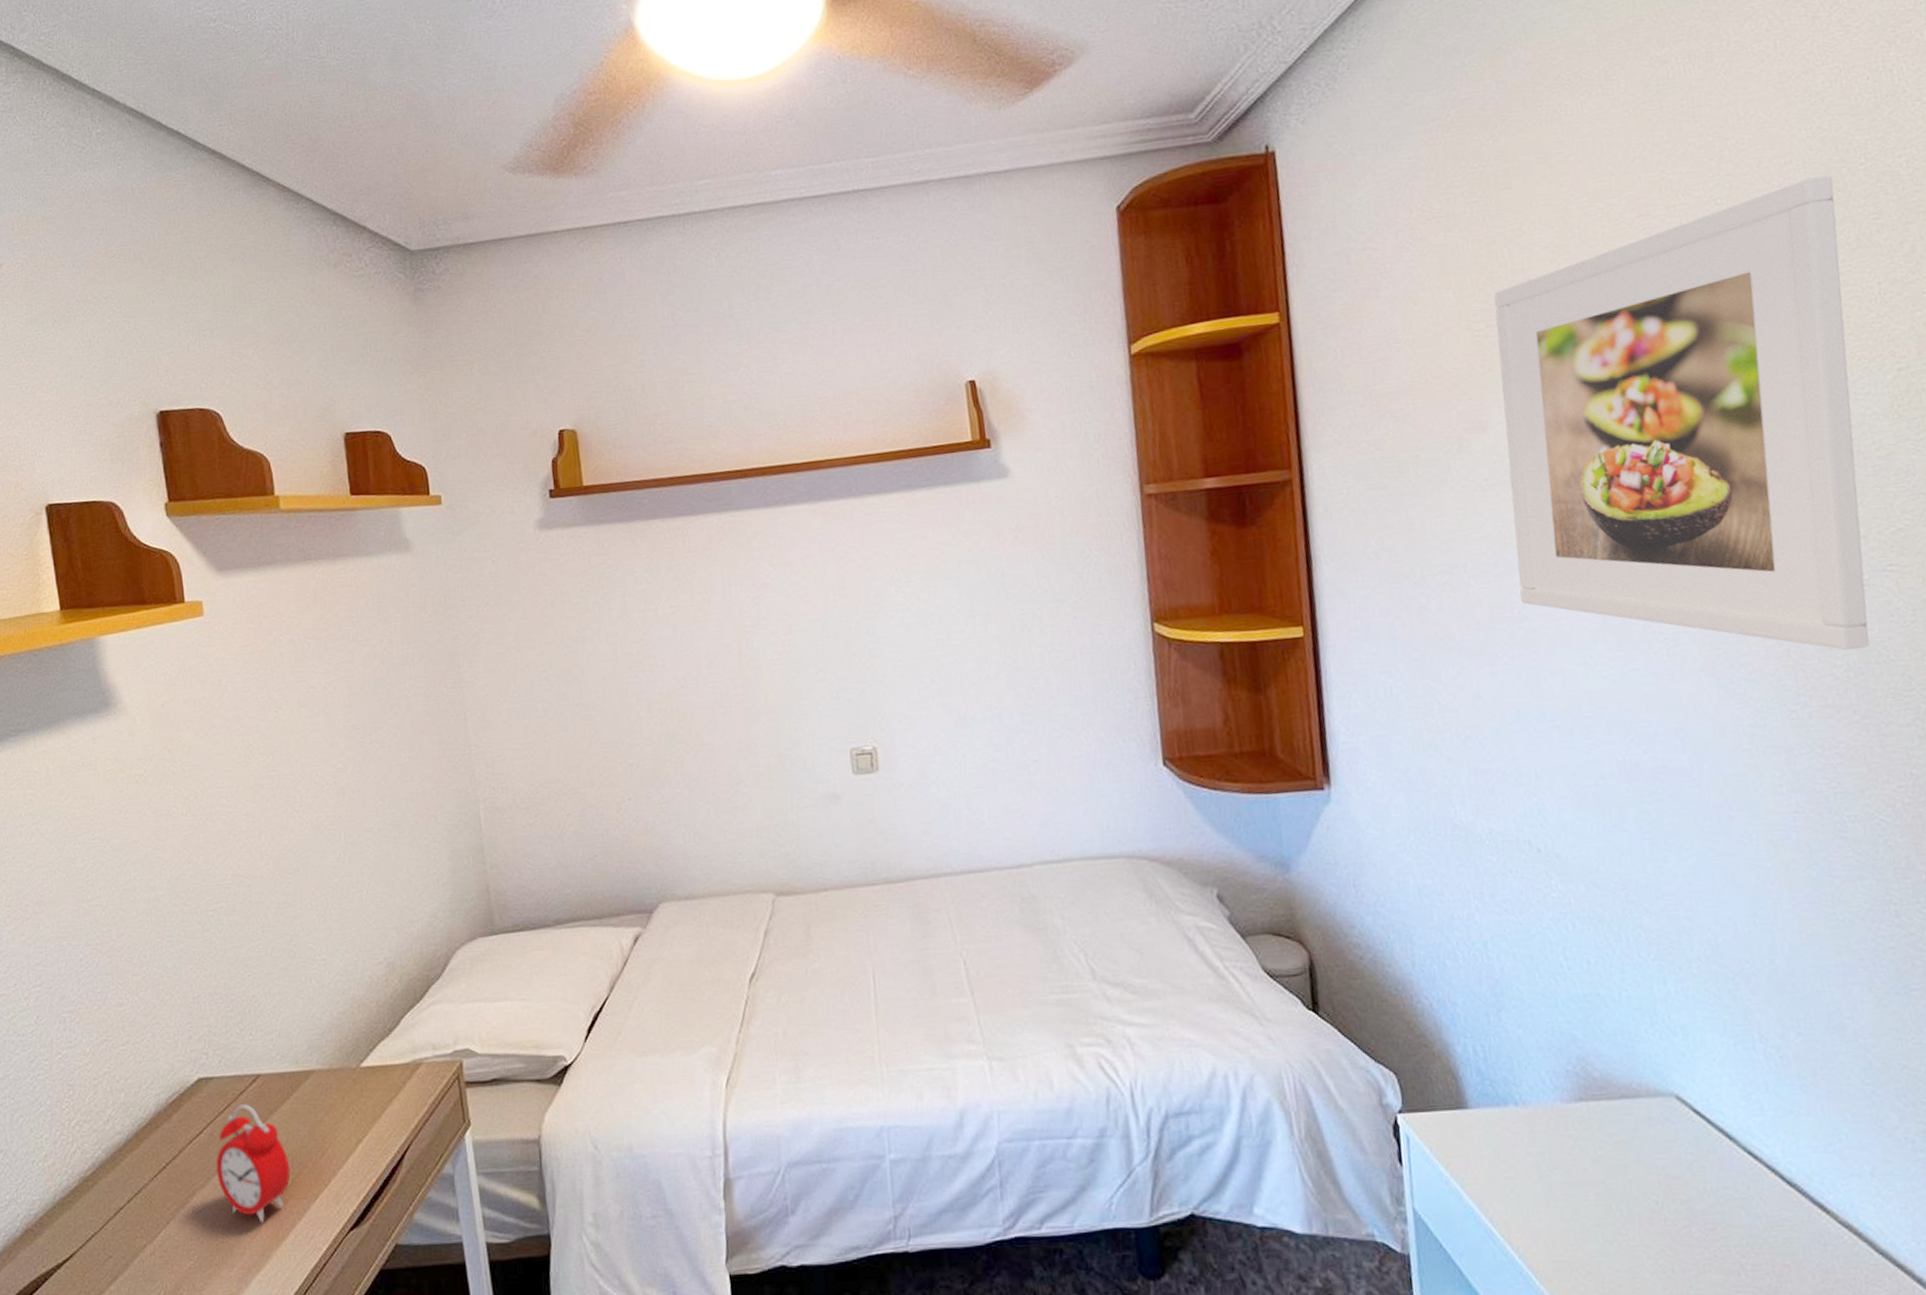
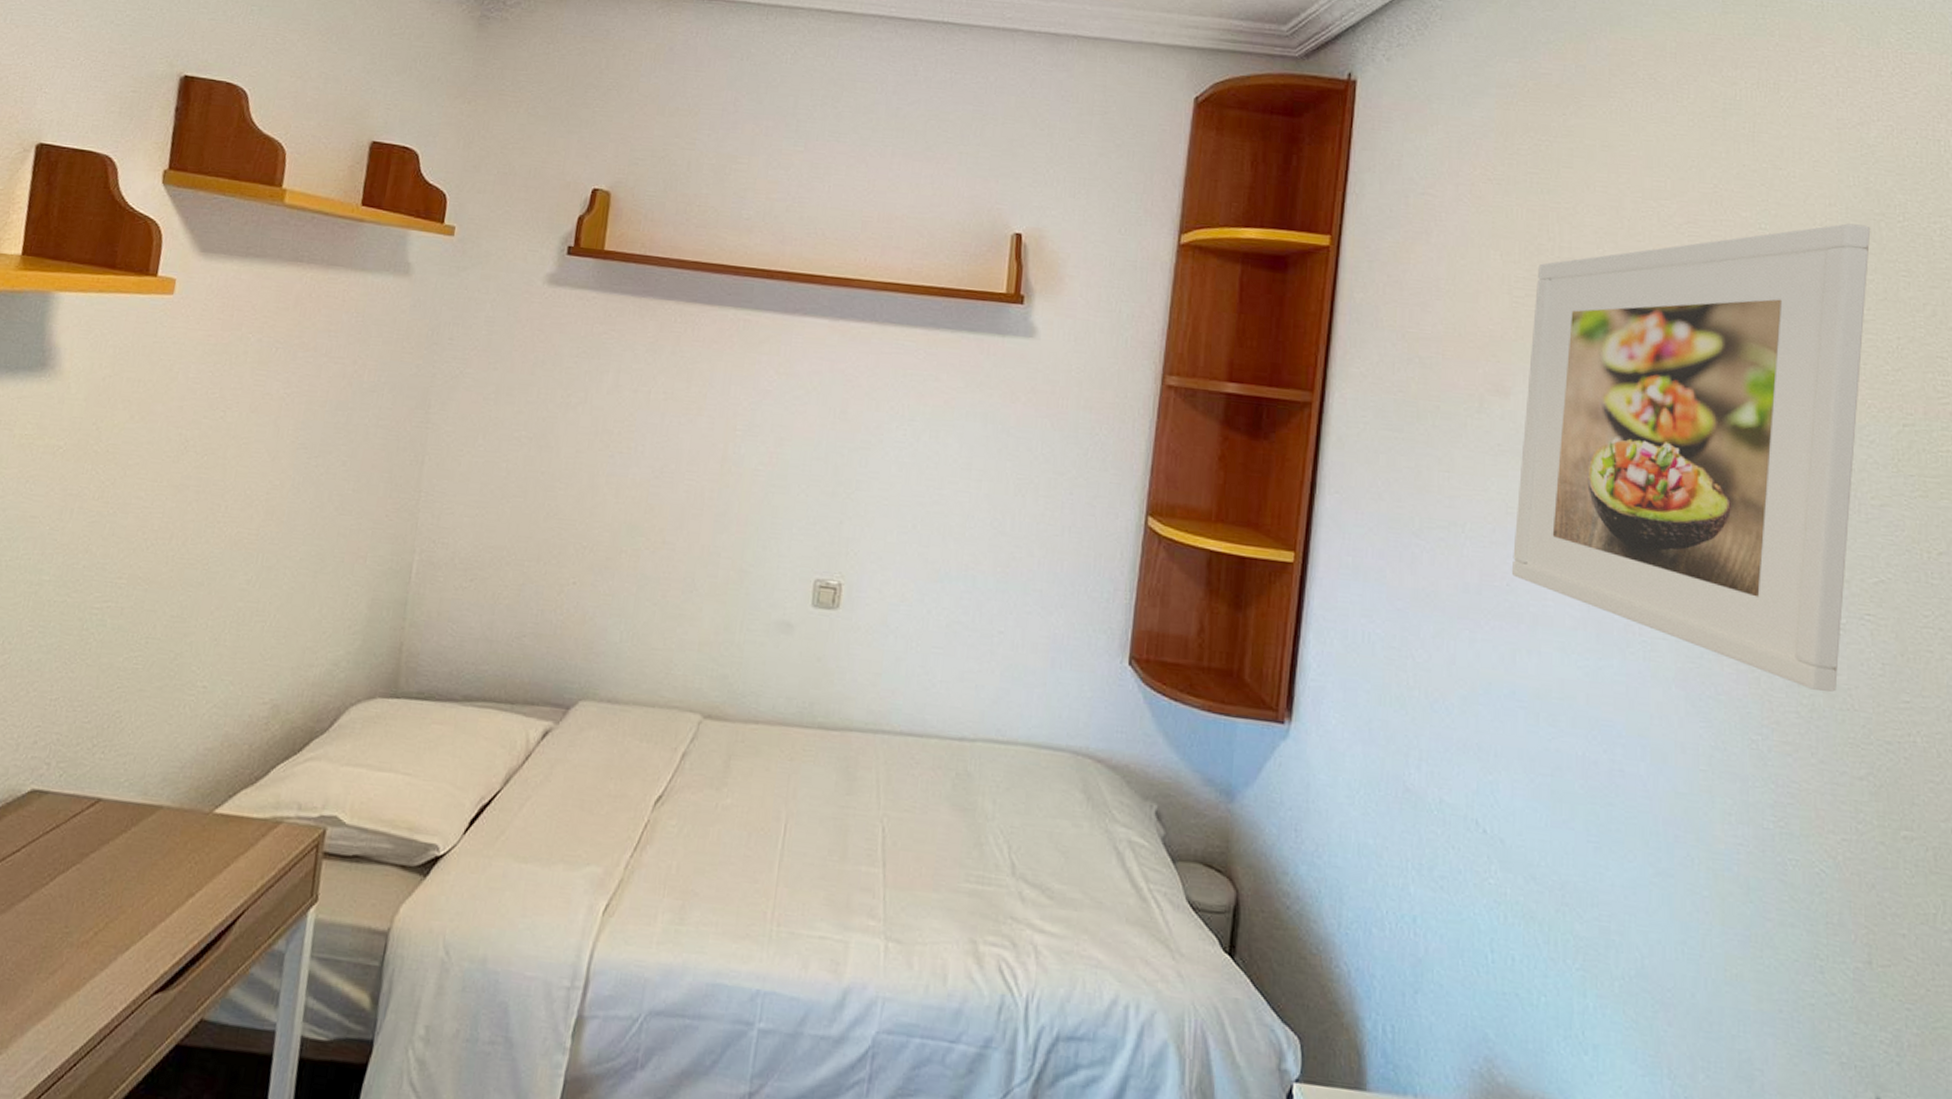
alarm clock: present [216,1104,291,1223] -> none [22,828,108,966]

